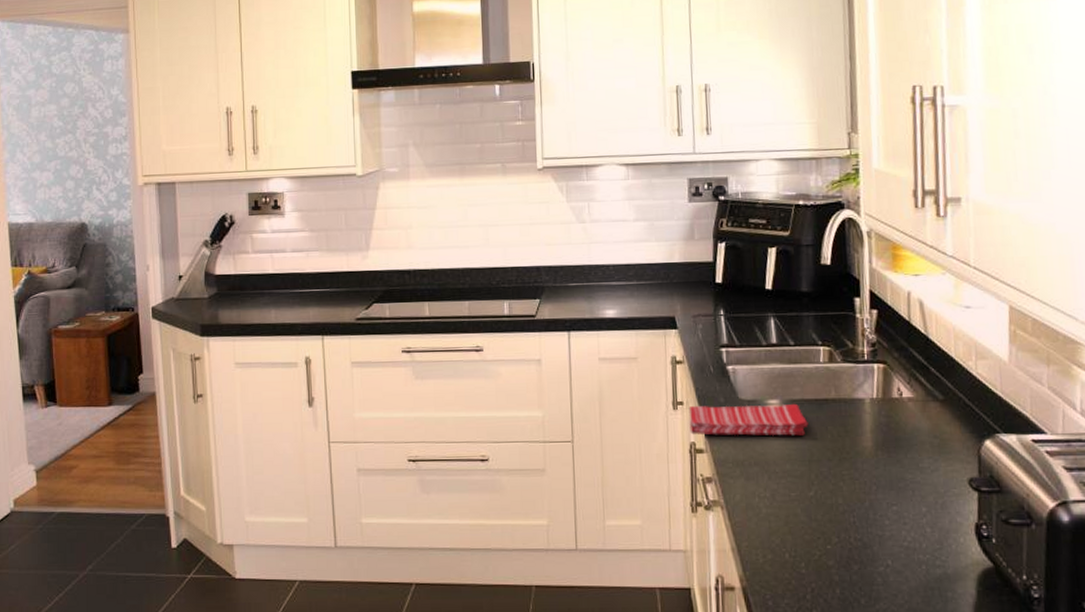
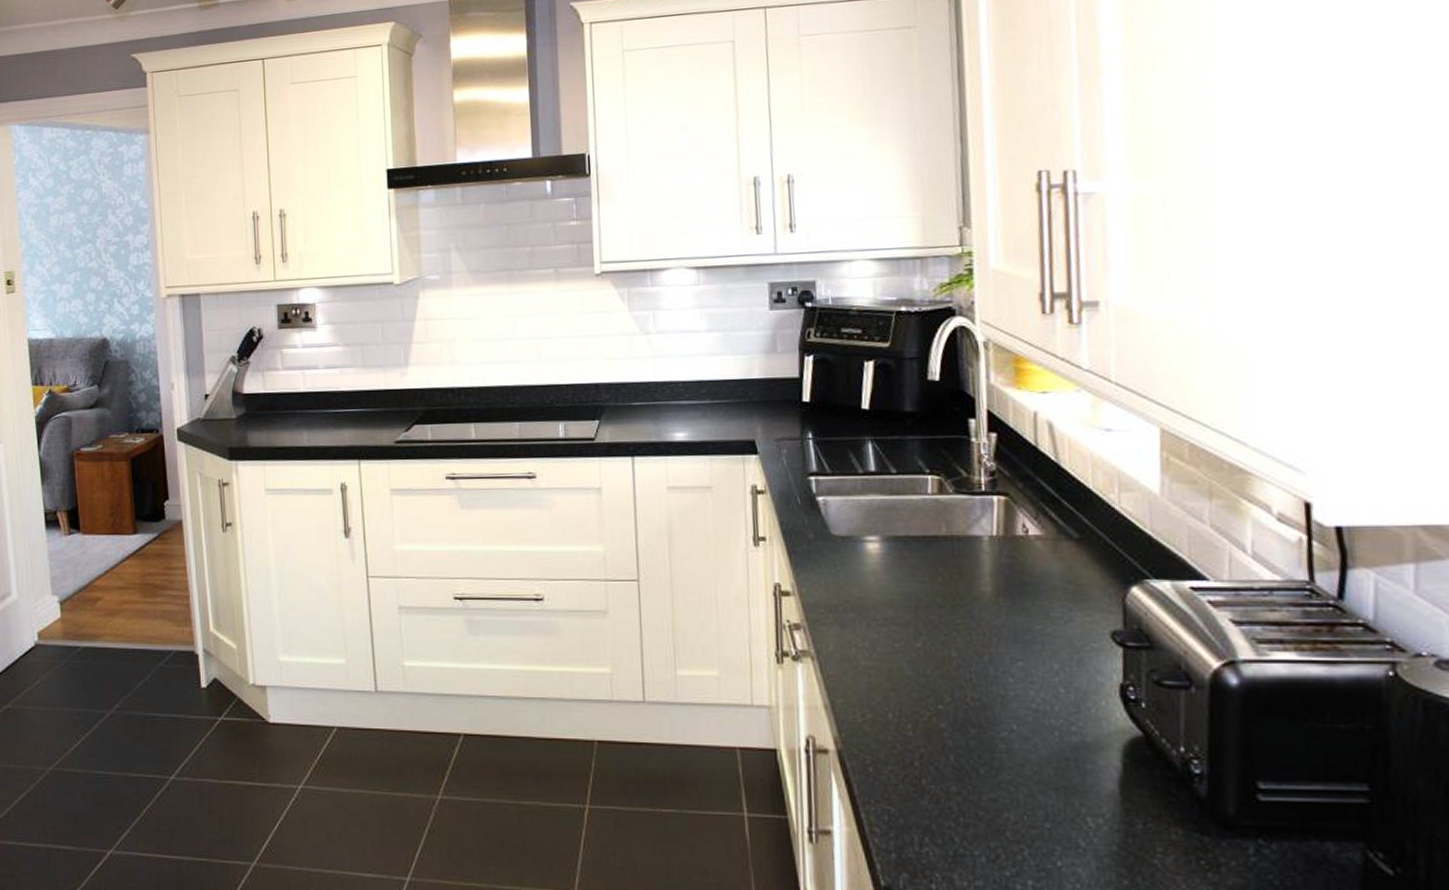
dish towel: present [688,403,809,436] -> none [772,540,915,578]

